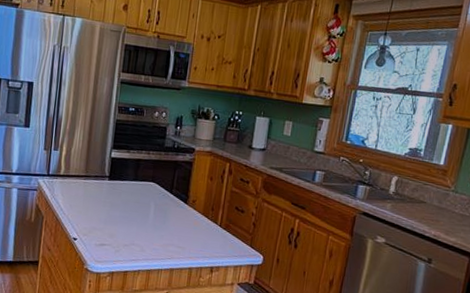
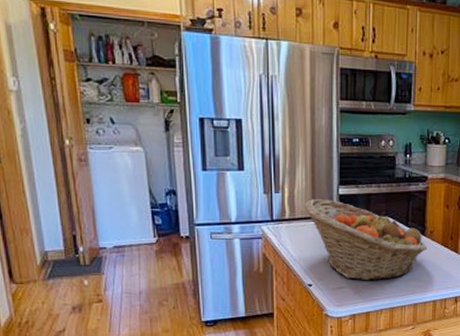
fruit basket: none [78,159,189,242] -> present [303,198,428,281]

